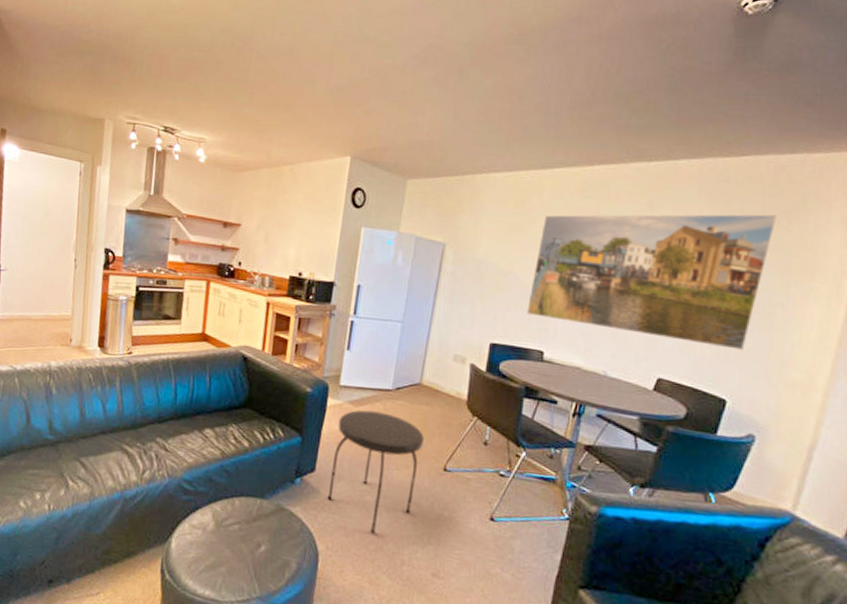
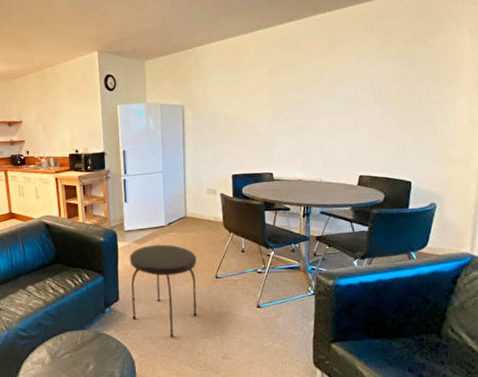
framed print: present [527,214,777,350] -> none [254,36,424,147]

